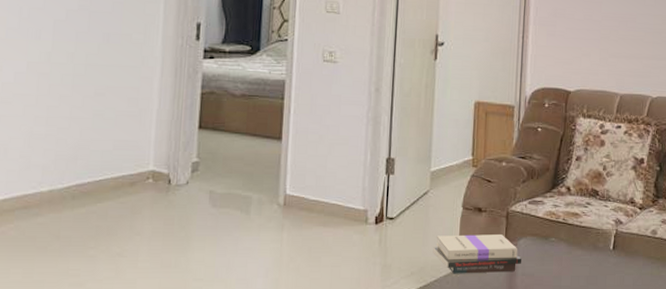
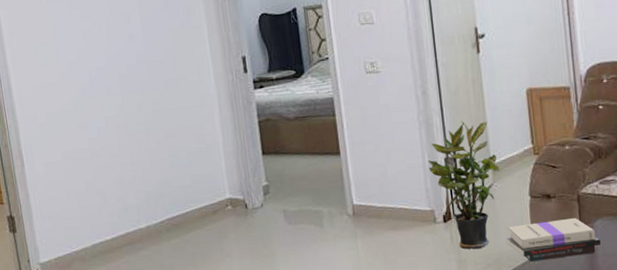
potted plant: none [369,123,438,256] -> present [427,121,500,249]

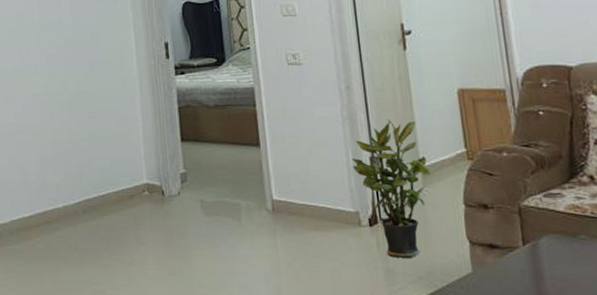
books: present [505,218,600,262] -> none [438,233,547,278]

